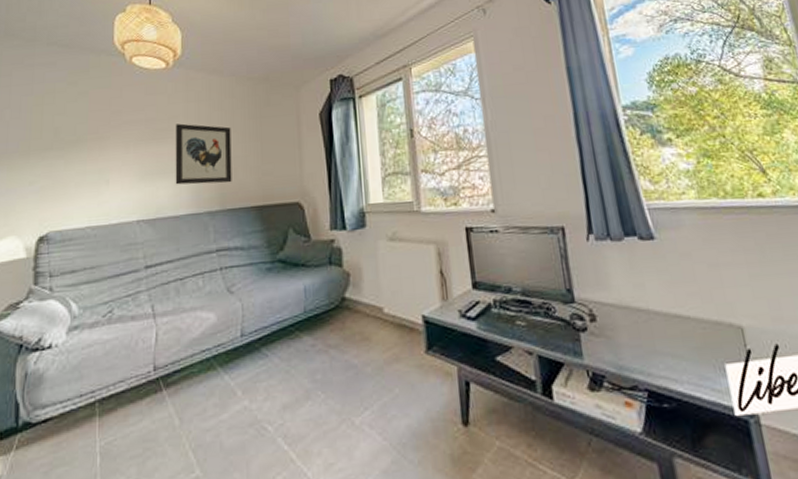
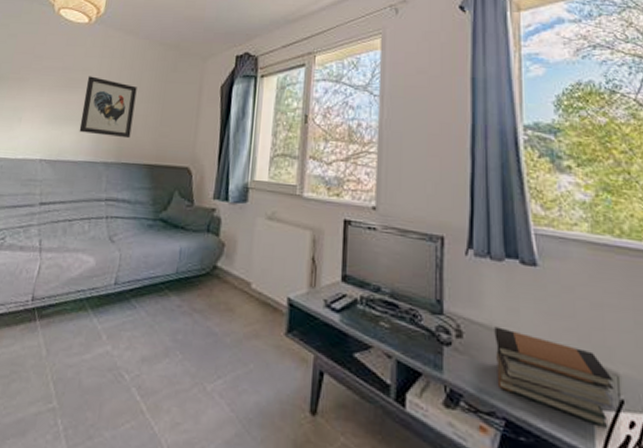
book stack: none [624,304,744,379] -> present [494,326,615,428]

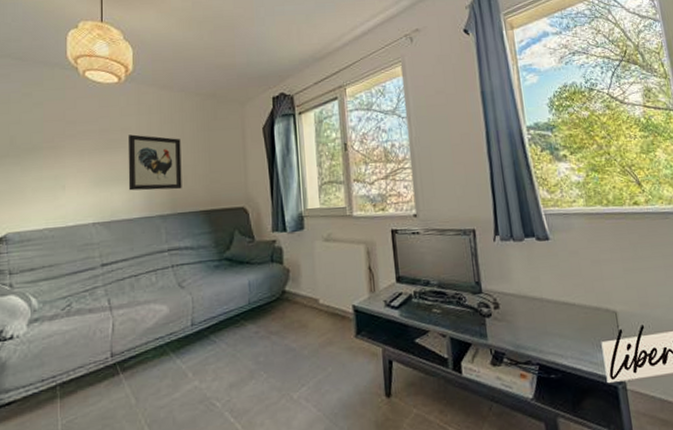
book stack: present [494,326,615,428] -> none [522,294,616,354]

